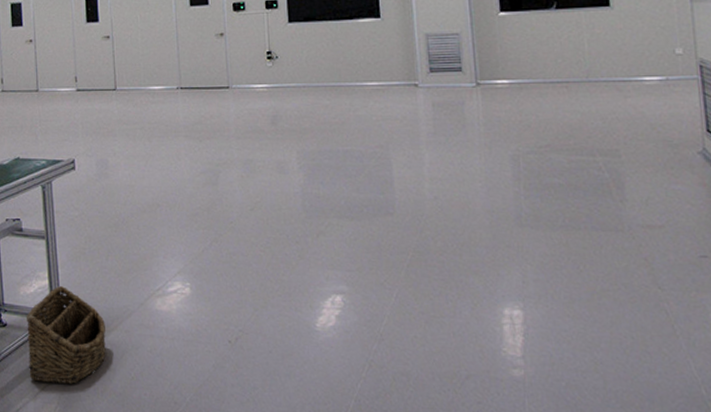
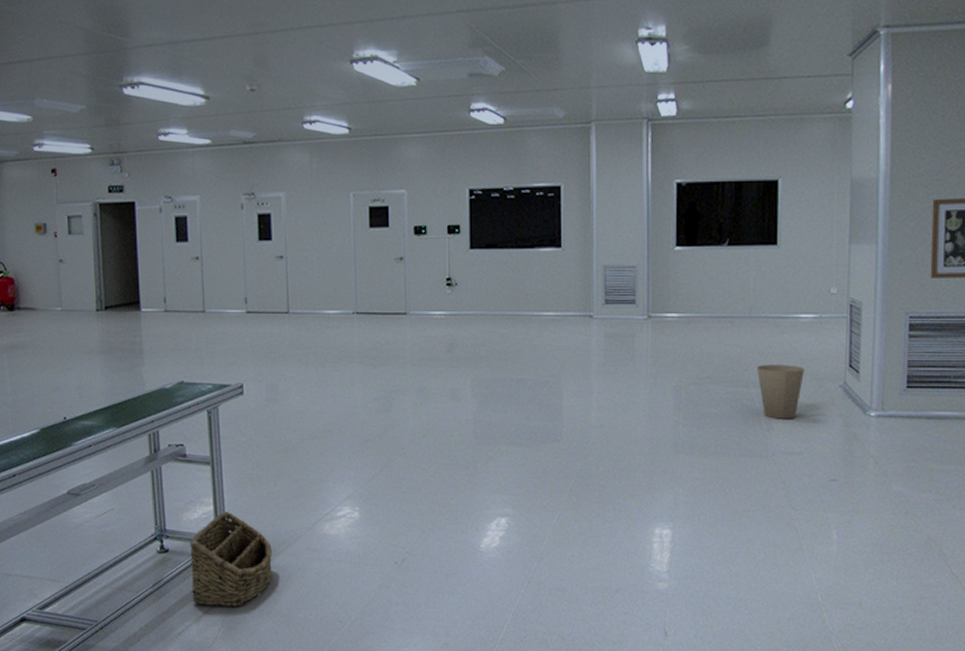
trash can: none [600,131,657,189] -> present [756,364,806,419]

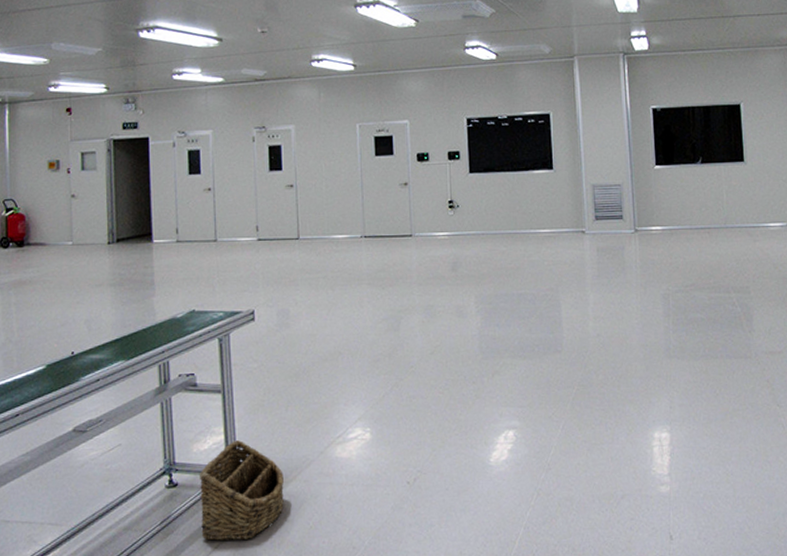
trash can: present [756,364,806,419] -> none [735,270,778,321]

